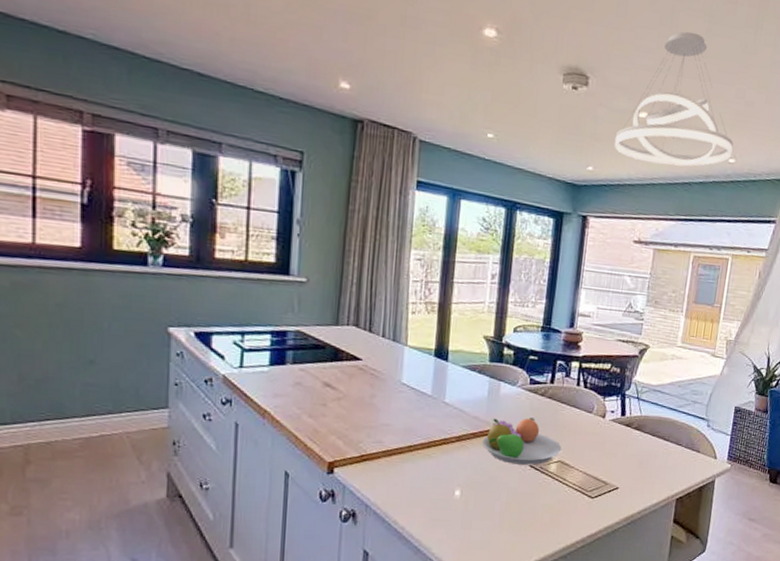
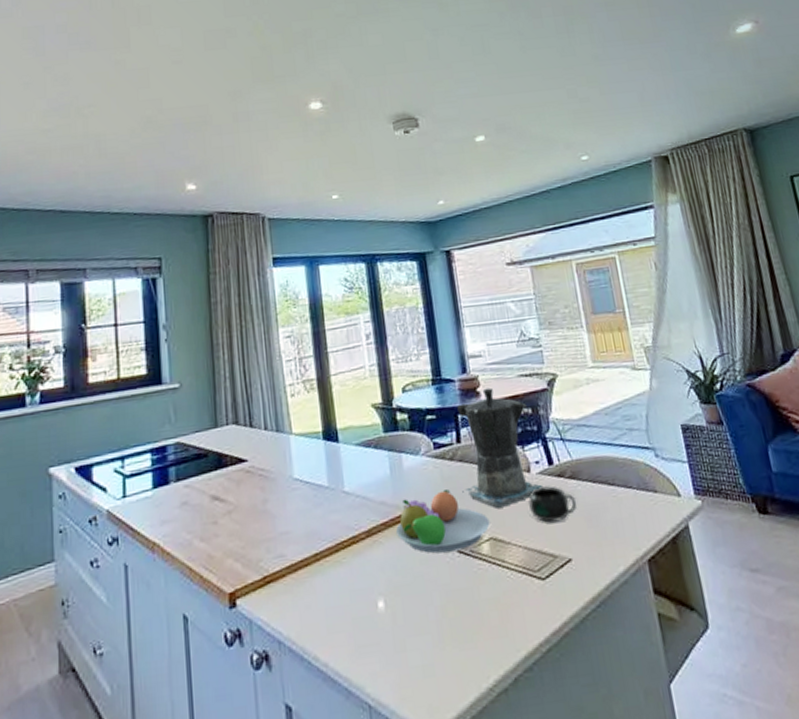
coffee maker: none [548,344,617,440] -> present [457,387,544,508]
mug: none [596,431,635,459] -> present [528,486,577,523]
pendant light: present [614,31,734,167] -> none [458,52,583,182]

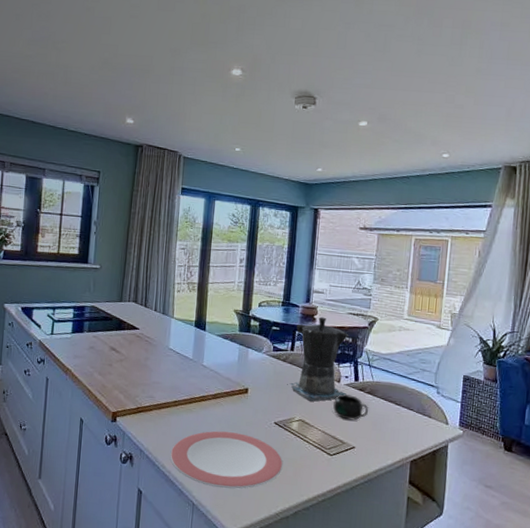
plate: none [322,578,483,672] -> present [170,431,283,489]
fruit bowl: present [396,489,490,554] -> none [234,380,302,423]

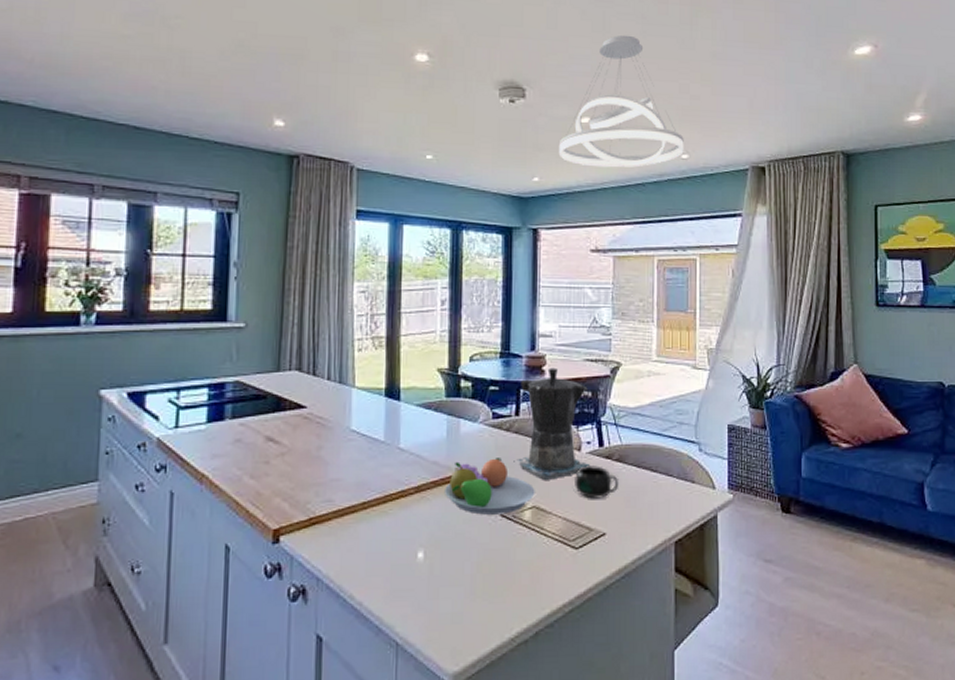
plate: present [170,431,283,489] -> none [360,535,516,615]
fruit bowl: none [234,380,302,423] -> present [445,458,535,515]
pendant light: none [339,54,446,163] -> present [558,35,684,168]

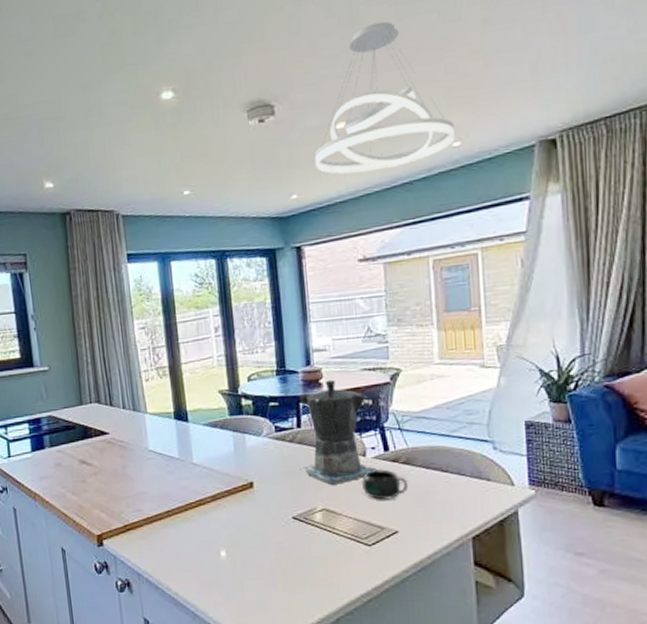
fruit bowl: present [445,458,535,515] -> none [238,467,324,518]

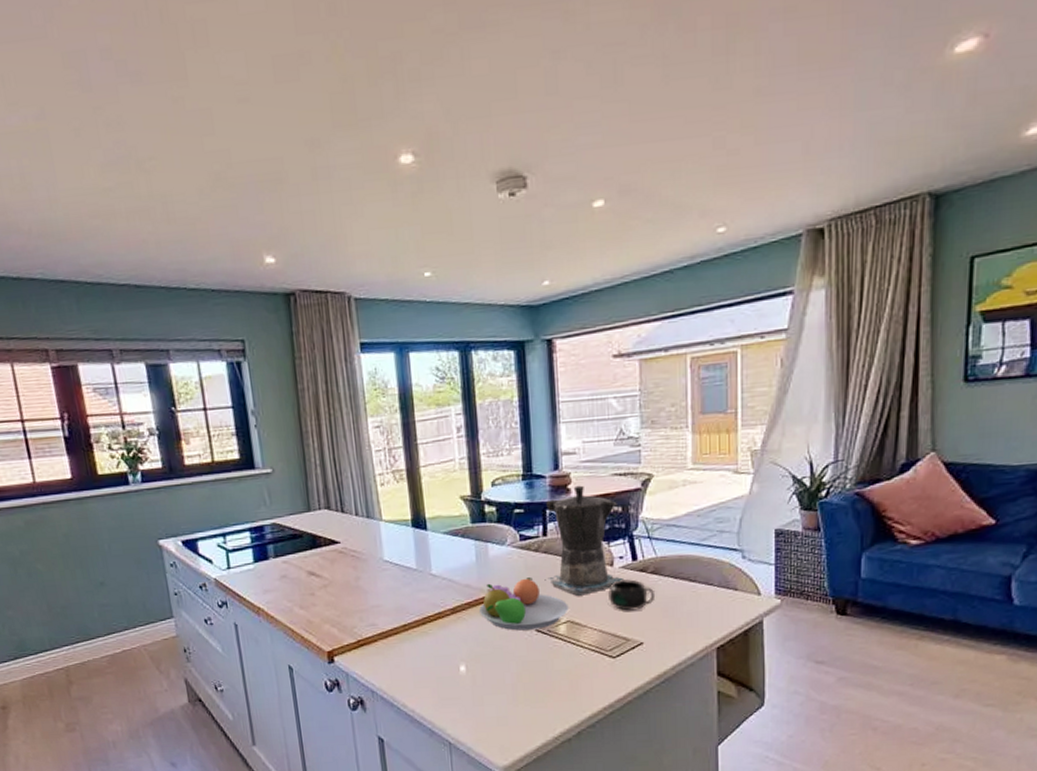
fruit bowl: none [238,467,324,518] -> present [479,577,569,631]
pendant light: present [314,21,455,174] -> none [569,84,720,259]

